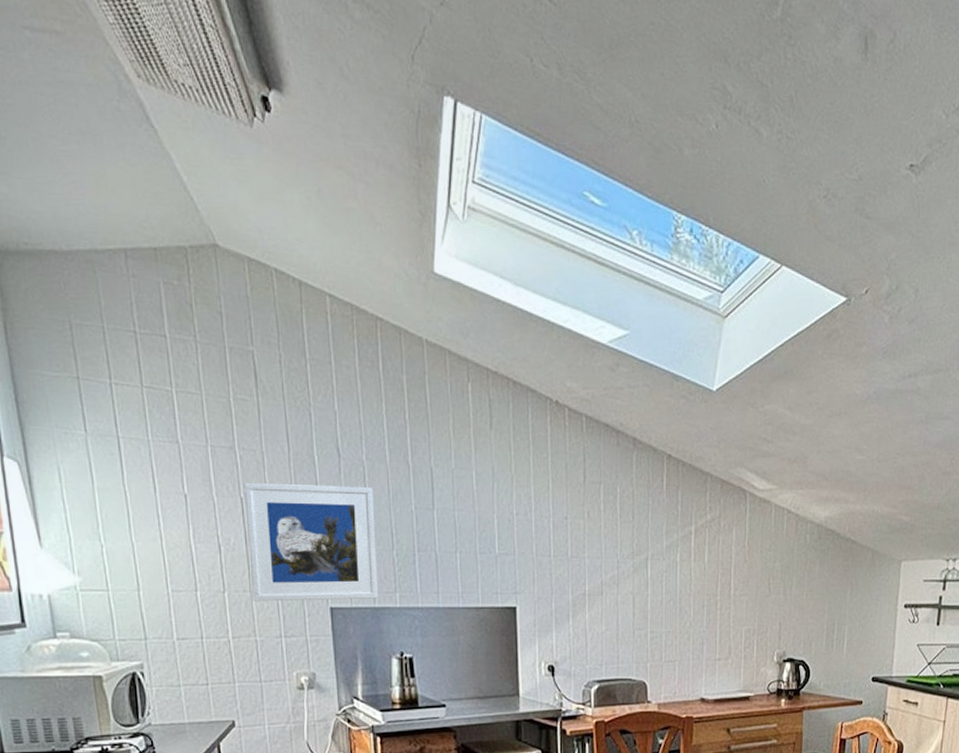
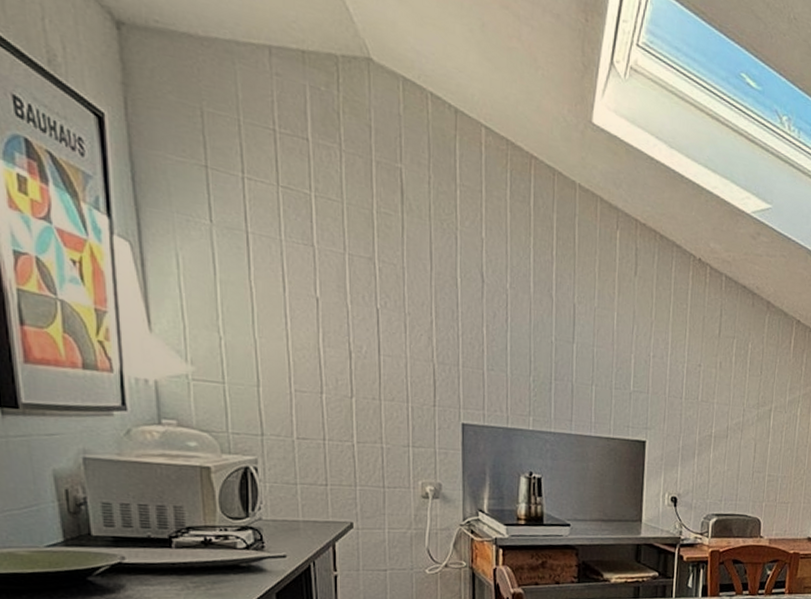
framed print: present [243,482,378,602] -> none [380,294,515,420]

